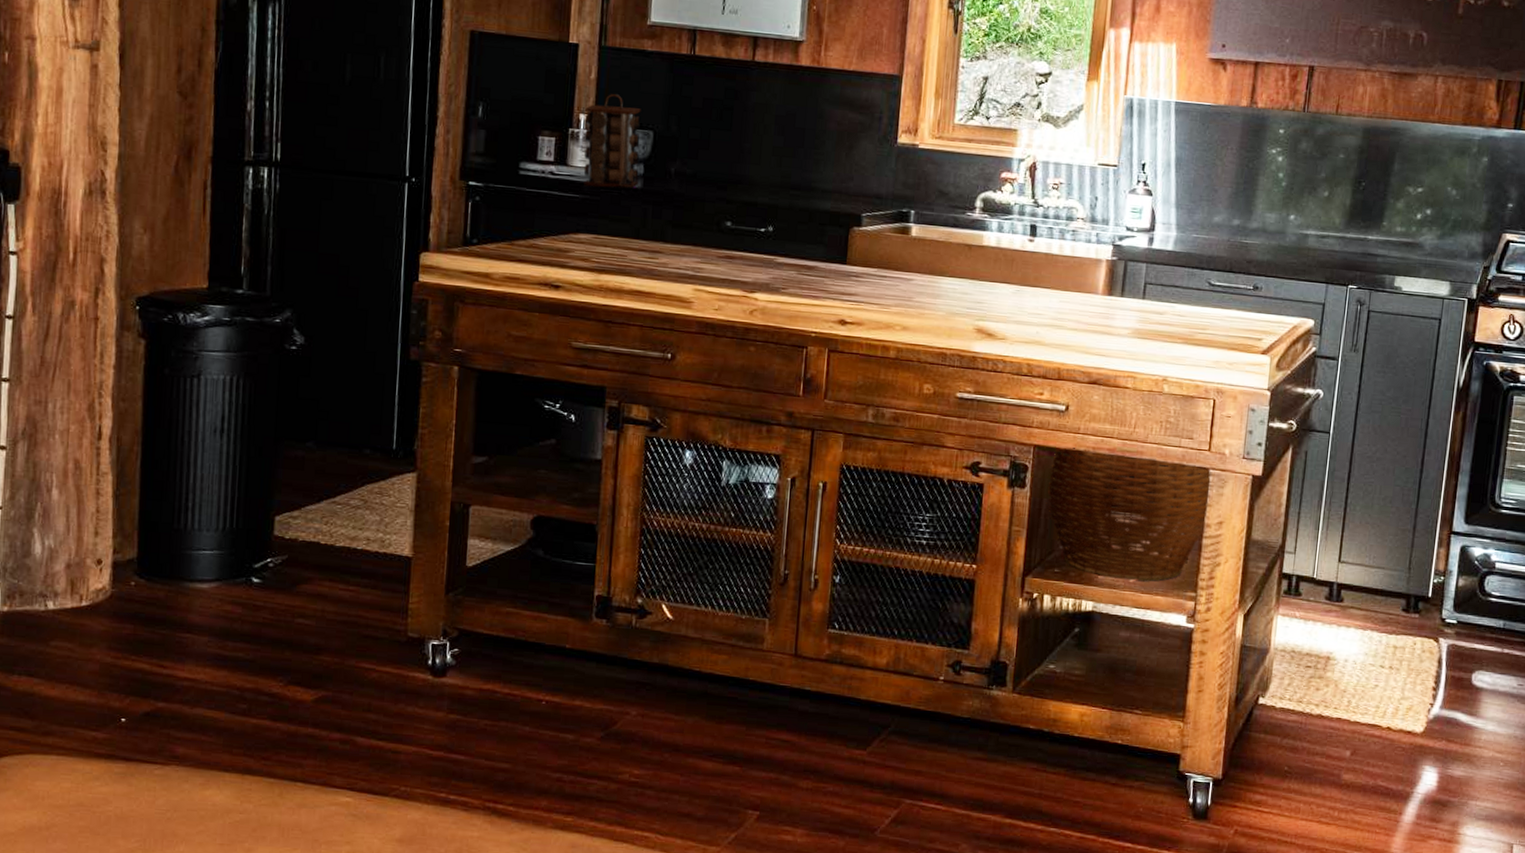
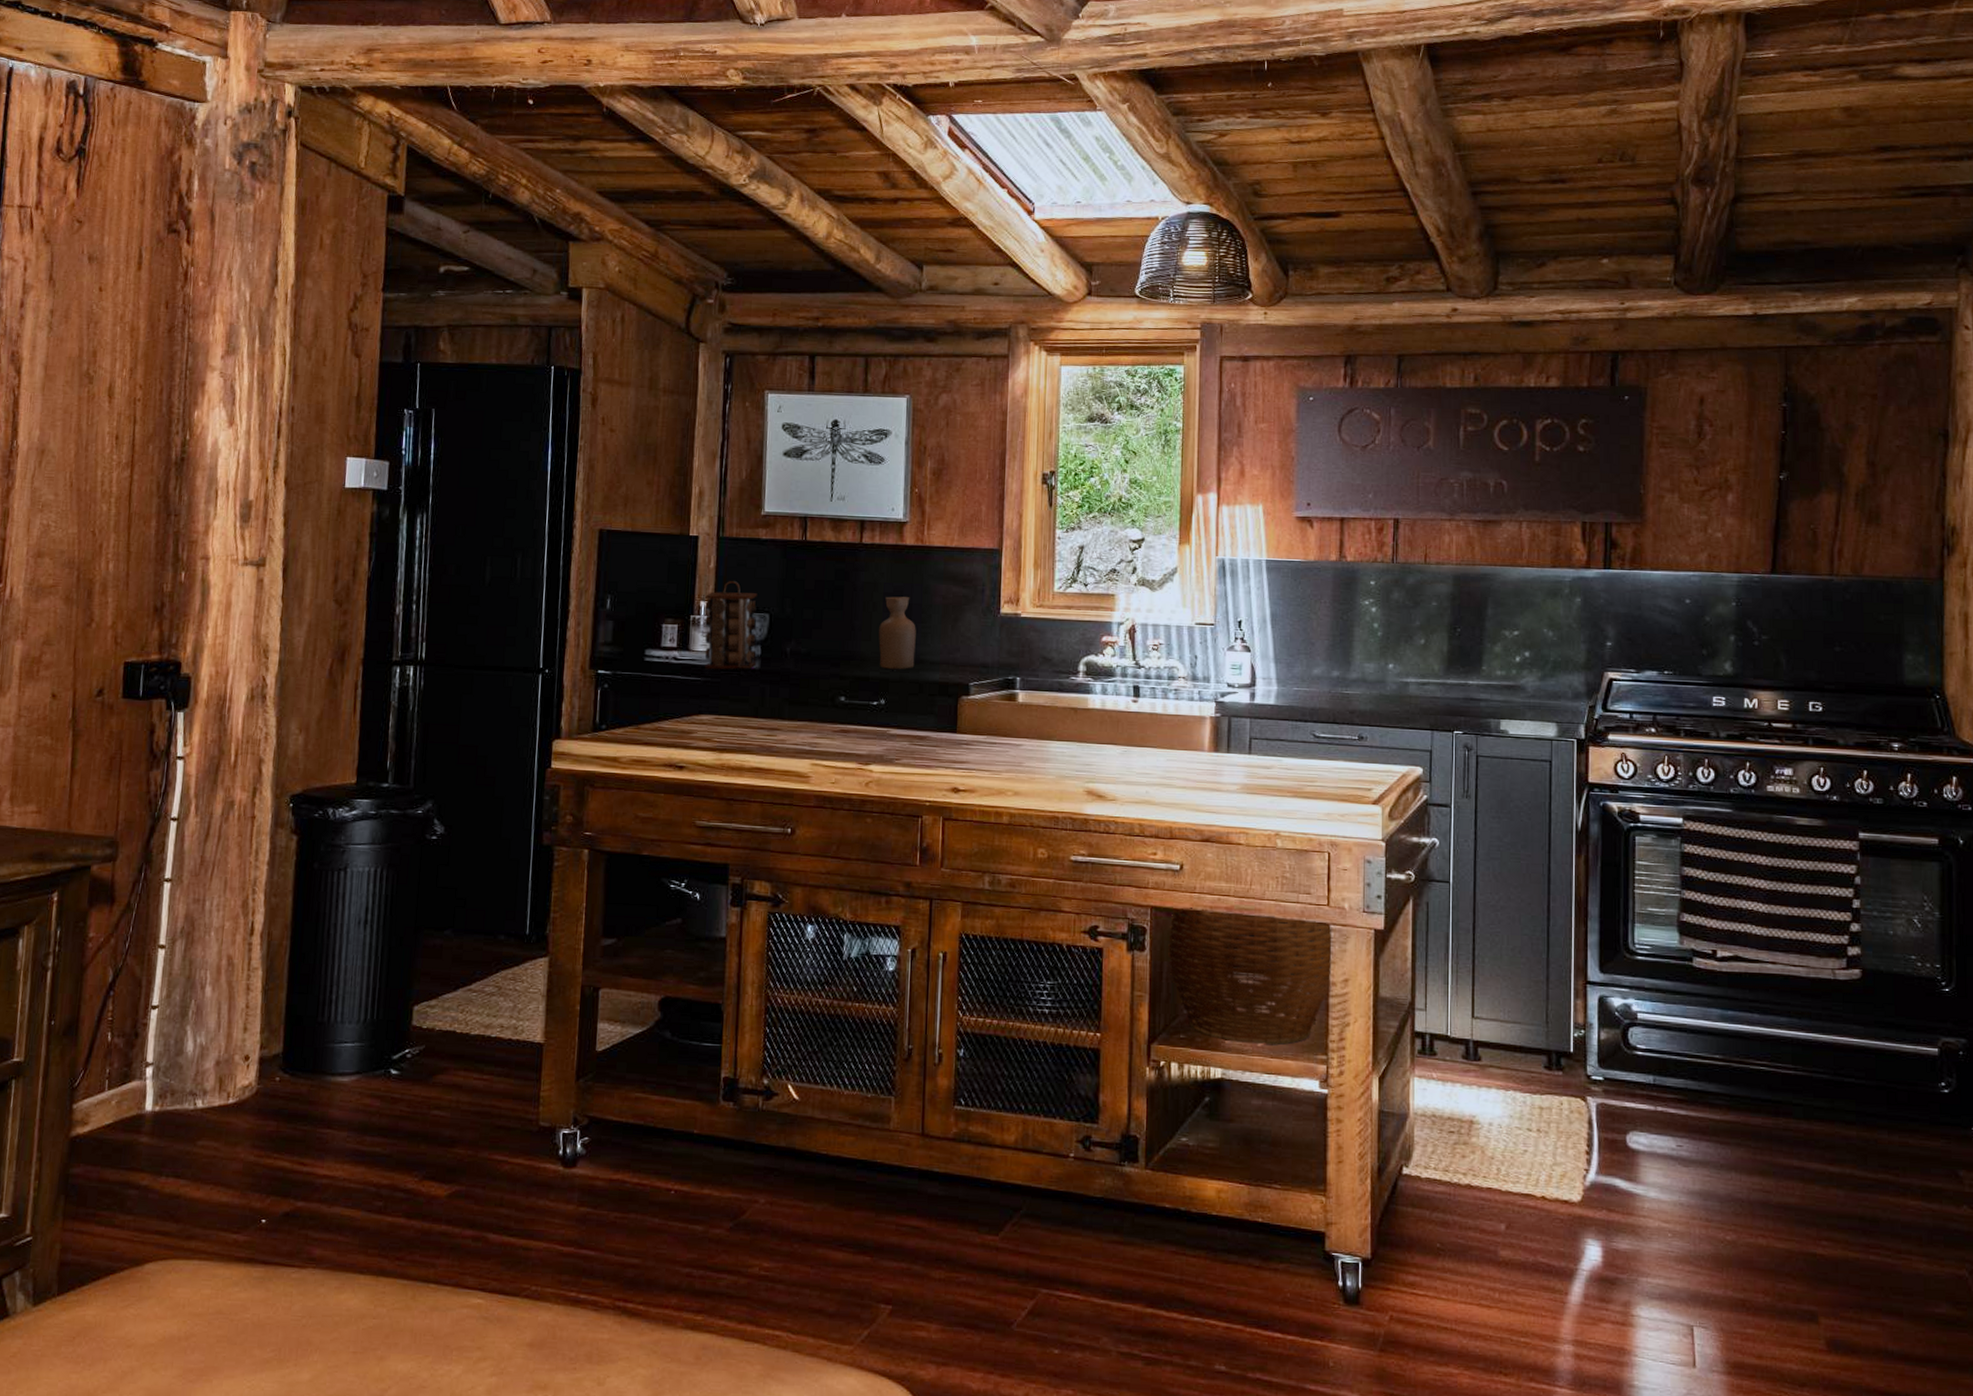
ceramic jug: none [768,119,809,198] -> present [878,596,916,670]

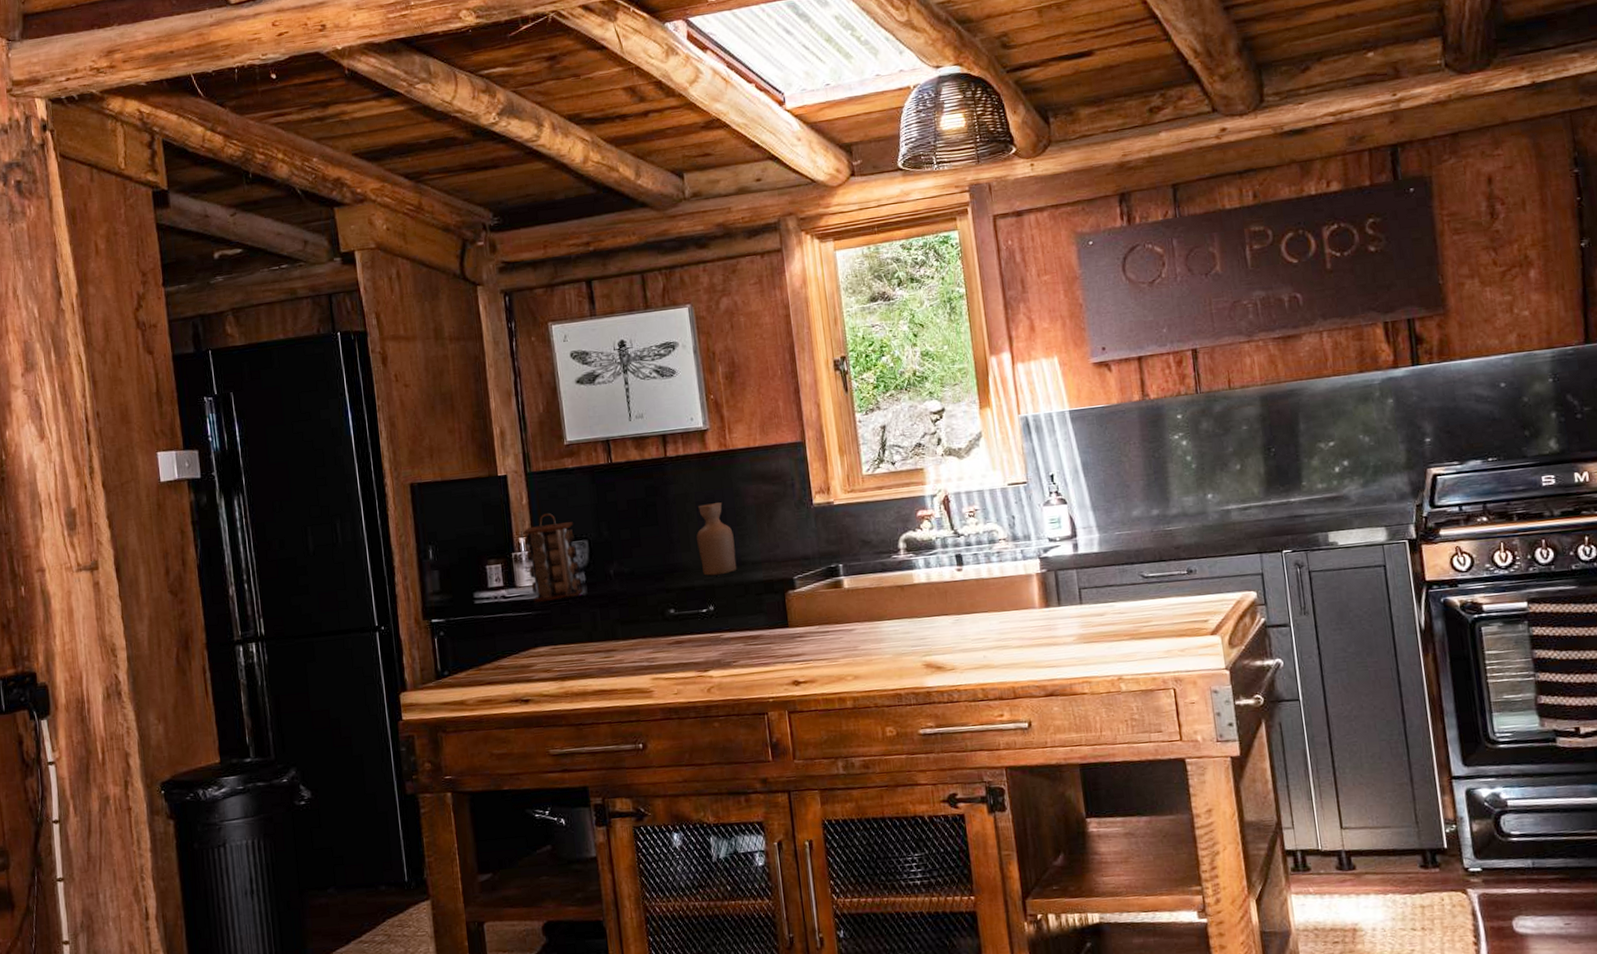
basket: present [1167,908,1332,1045] -> none [1026,757,1196,887]

